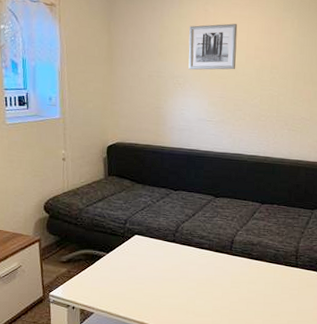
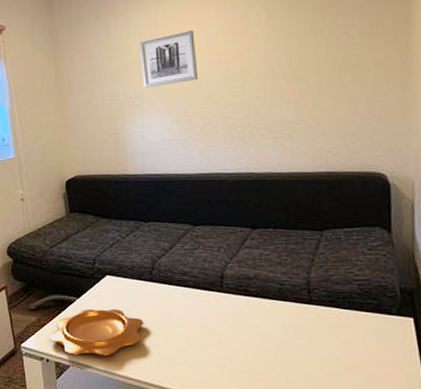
decorative bowl: none [77,263,163,305] -> present [50,308,144,356]

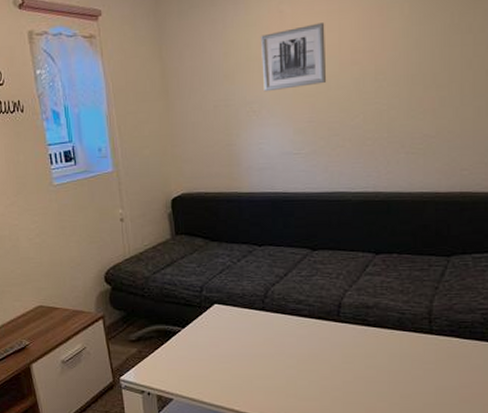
decorative bowl: present [50,308,144,356] -> none [151,339,254,389]

